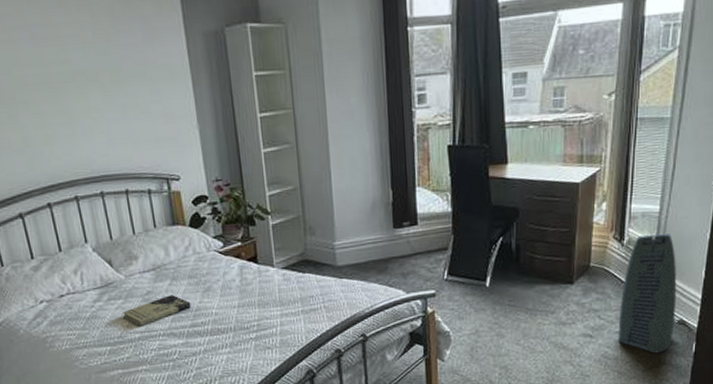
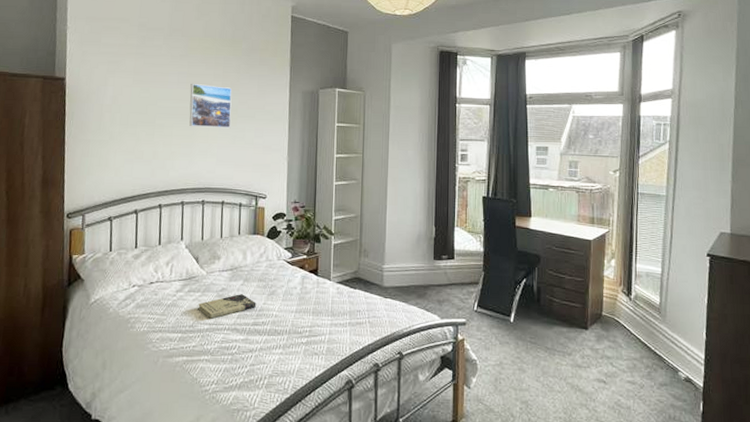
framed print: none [50,37,117,99] -> present [189,84,232,128]
air purifier: present [618,234,677,354] -> none [629,293,682,408]

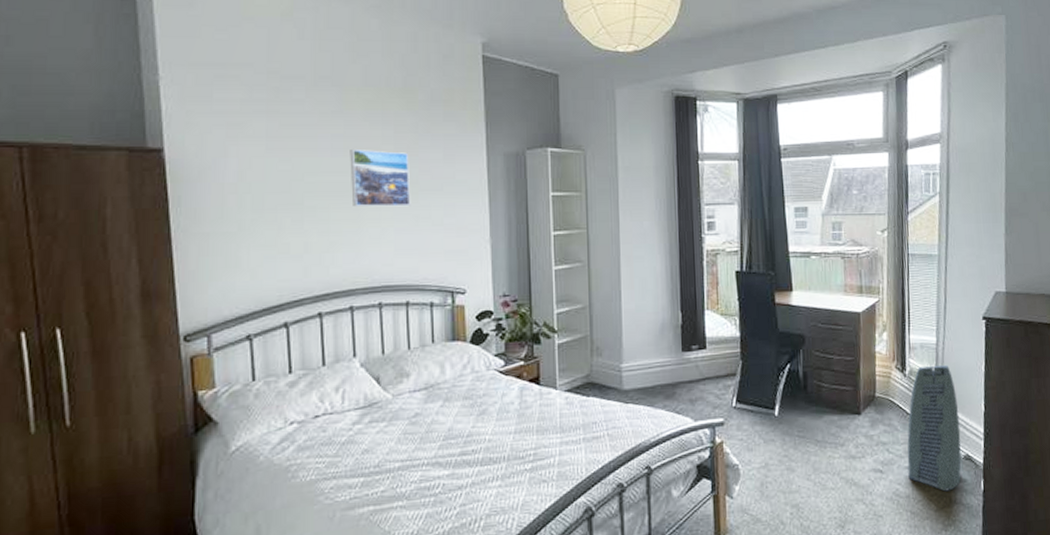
book: present [198,294,256,319] -> none [384,418,463,454]
air purifier: none [629,293,682,408] -> present [907,365,962,492]

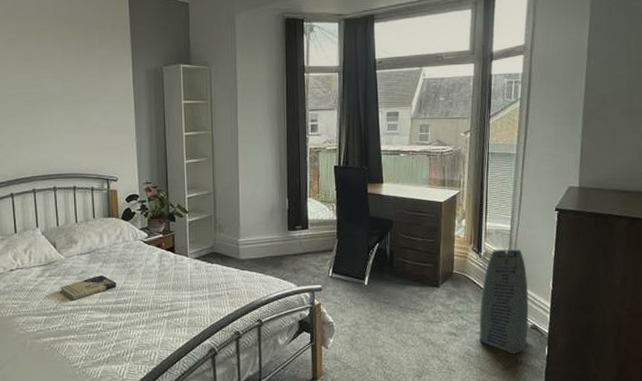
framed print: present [350,150,411,207] -> none [29,68,76,113]
book: none [384,418,463,454] -> present [60,275,117,300]

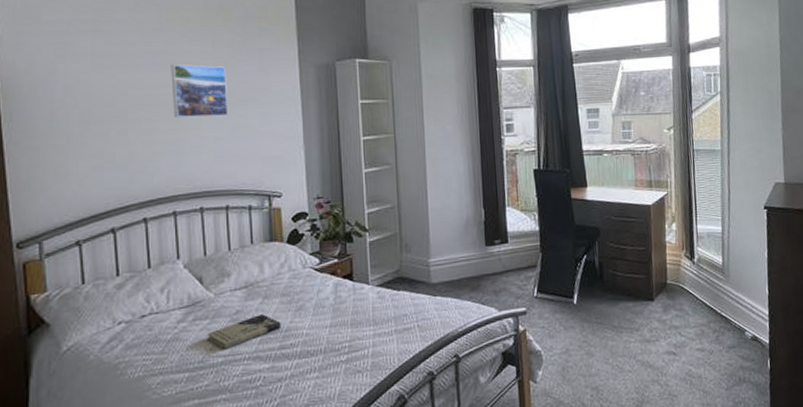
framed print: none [29,68,76,113] -> present [171,64,229,118]
air purifier: present [479,249,529,354] -> none [697,253,749,371]

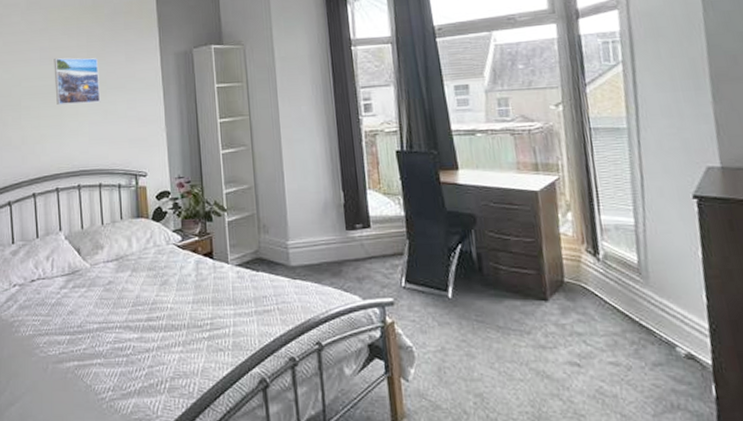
book: present [207,314,281,349] -> none [85,286,148,317]

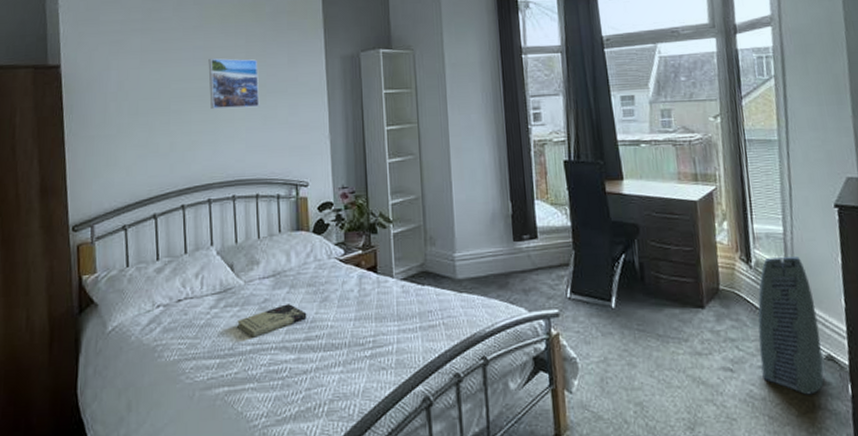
book: none [85,286,148,317] -> present [237,304,307,338]
air purifier: none [607,250,684,394] -> present [757,257,825,395]

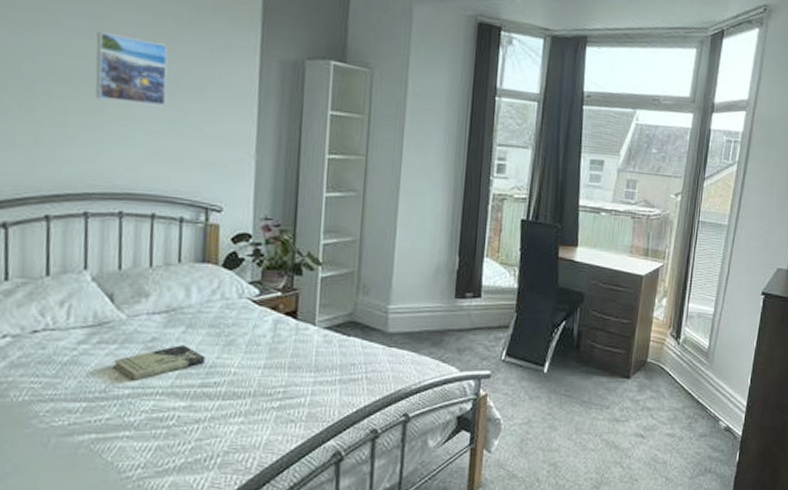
air purifier: present [757,257,825,395] -> none [668,336,726,460]

